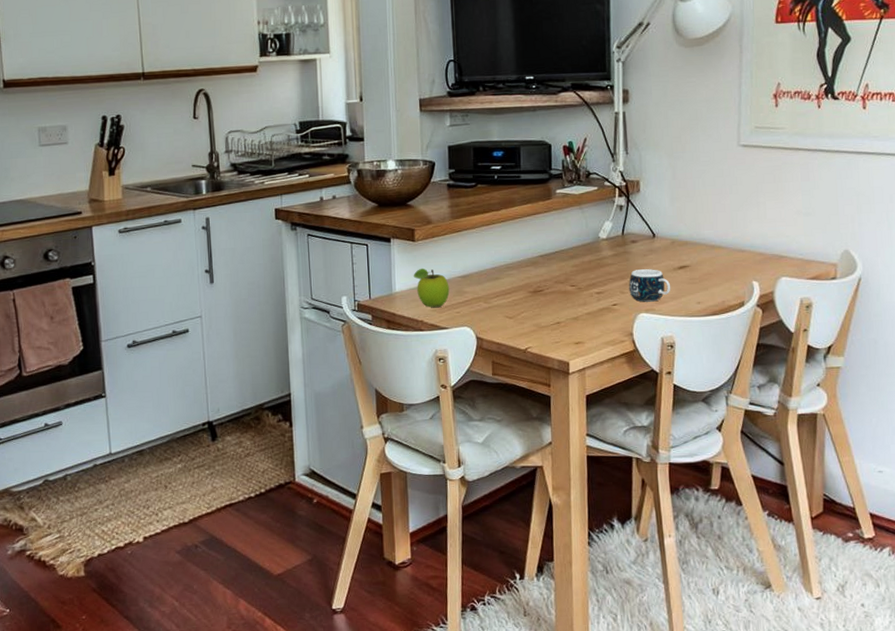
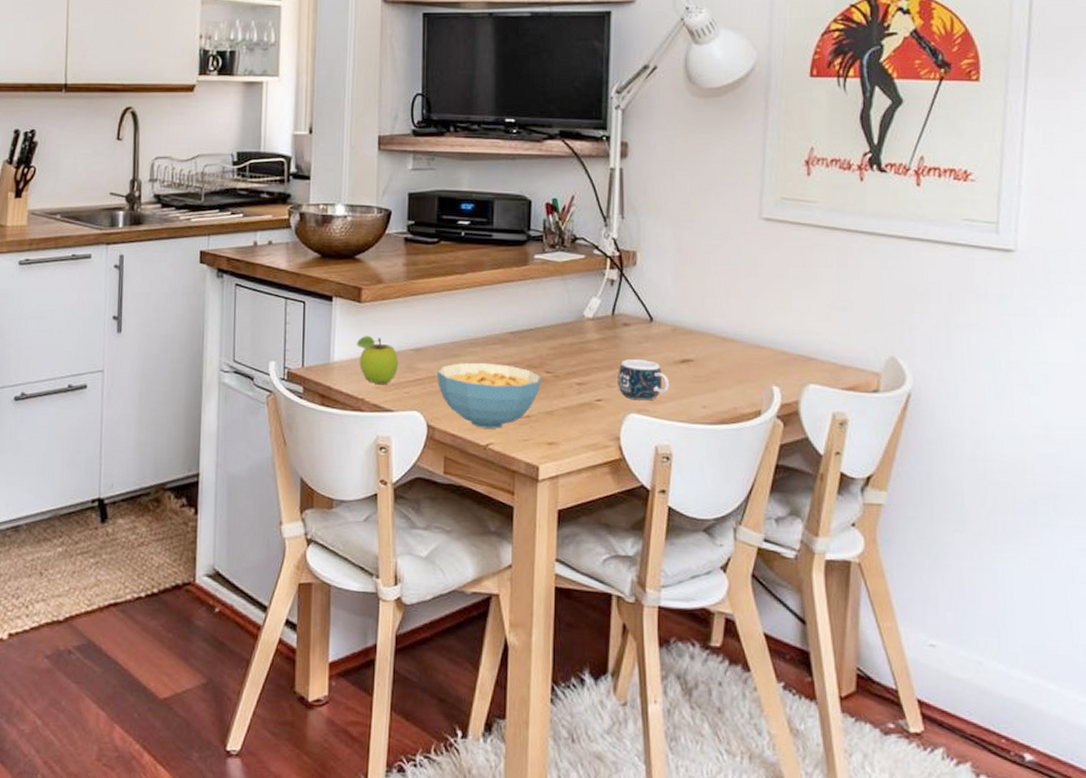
cereal bowl: none [481,282,568,336] -> present [436,362,541,429]

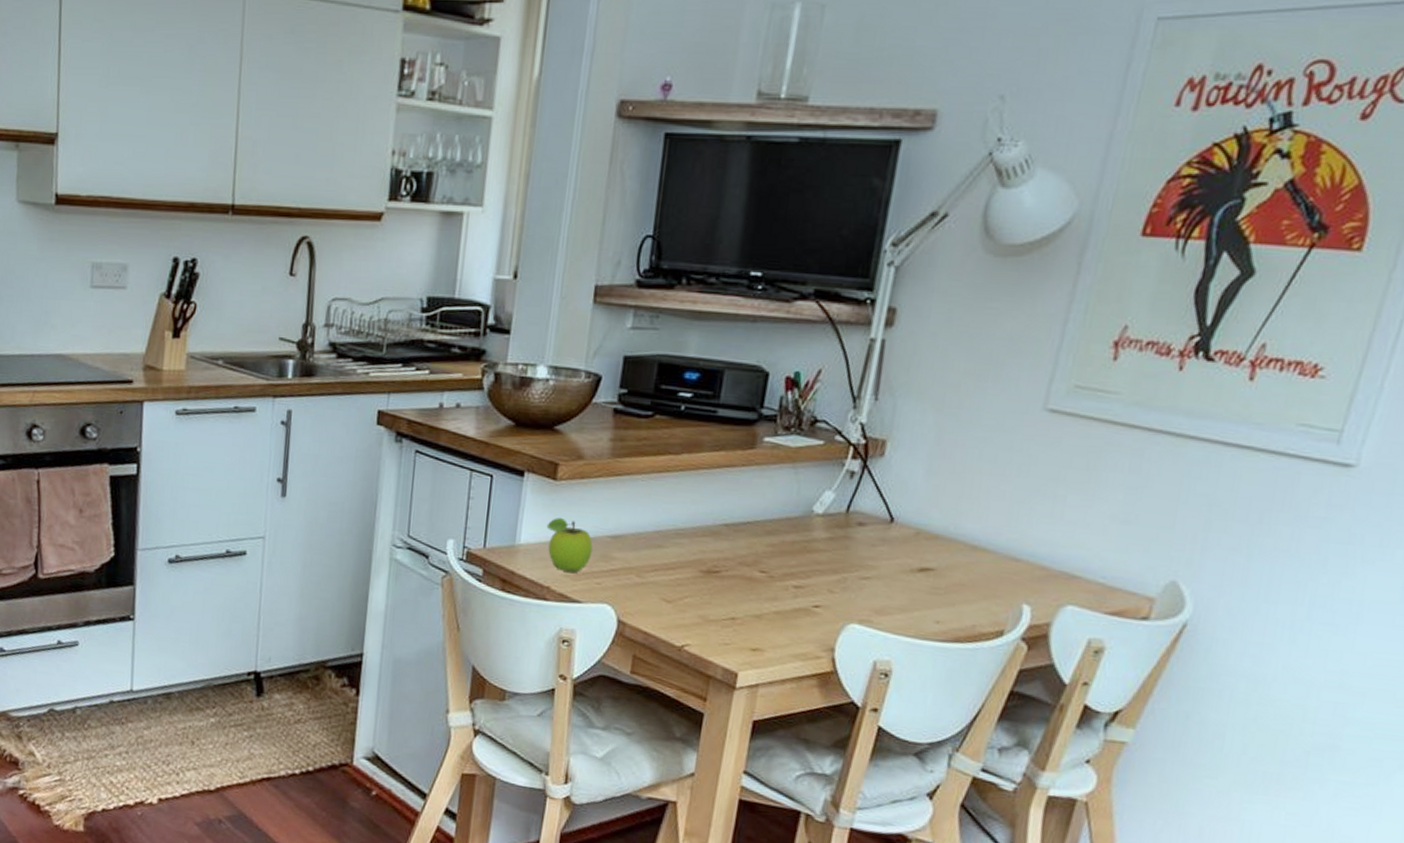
cereal bowl: present [436,362,541,429] -> none [634,554,754,629]
mug: present [617,359,670,401] -> none [840,563,902,611]

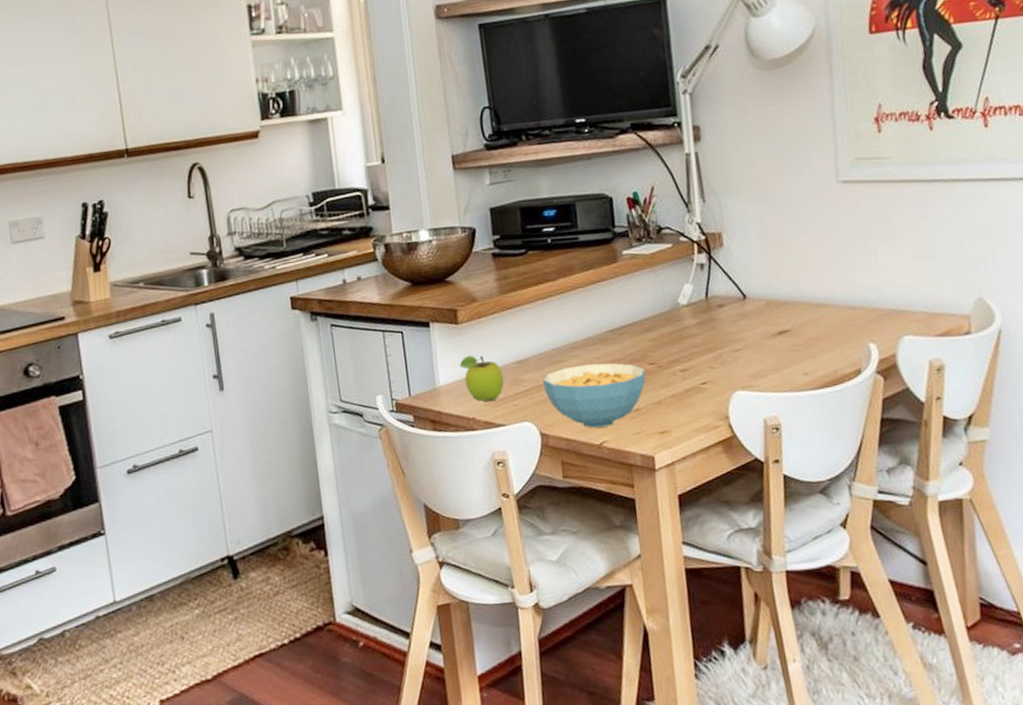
cereal bowl: none [634,554,754,629] -> present [542,362,646,428]

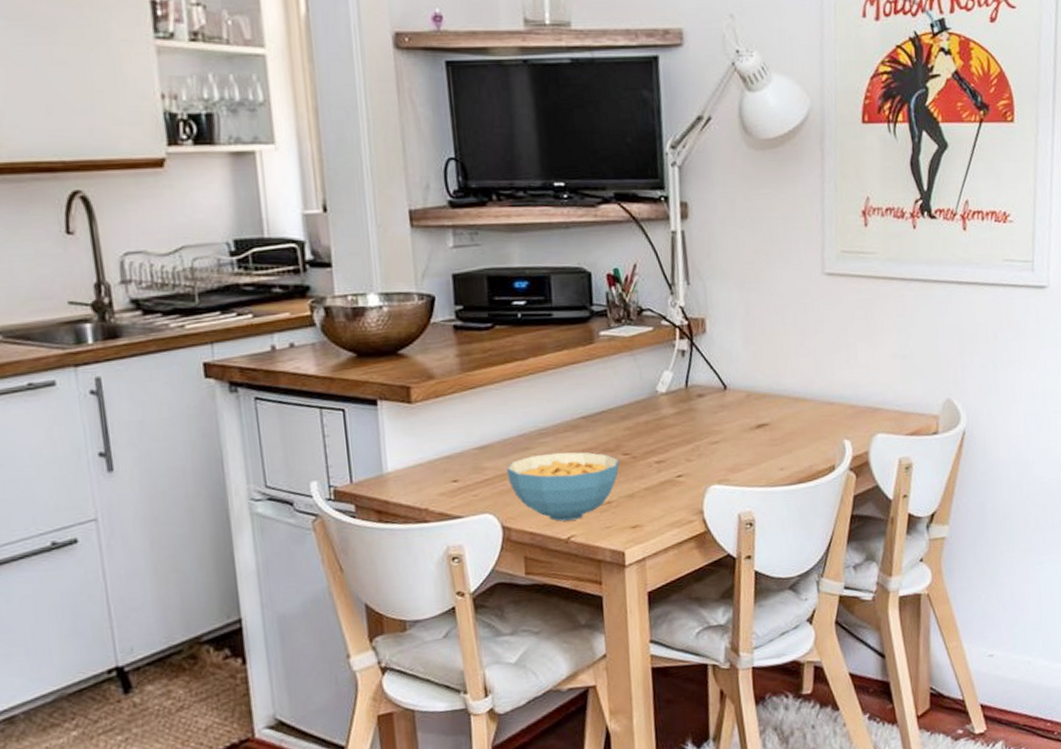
fruit: present [459,355,505,402] -> none [411,438,463,491]

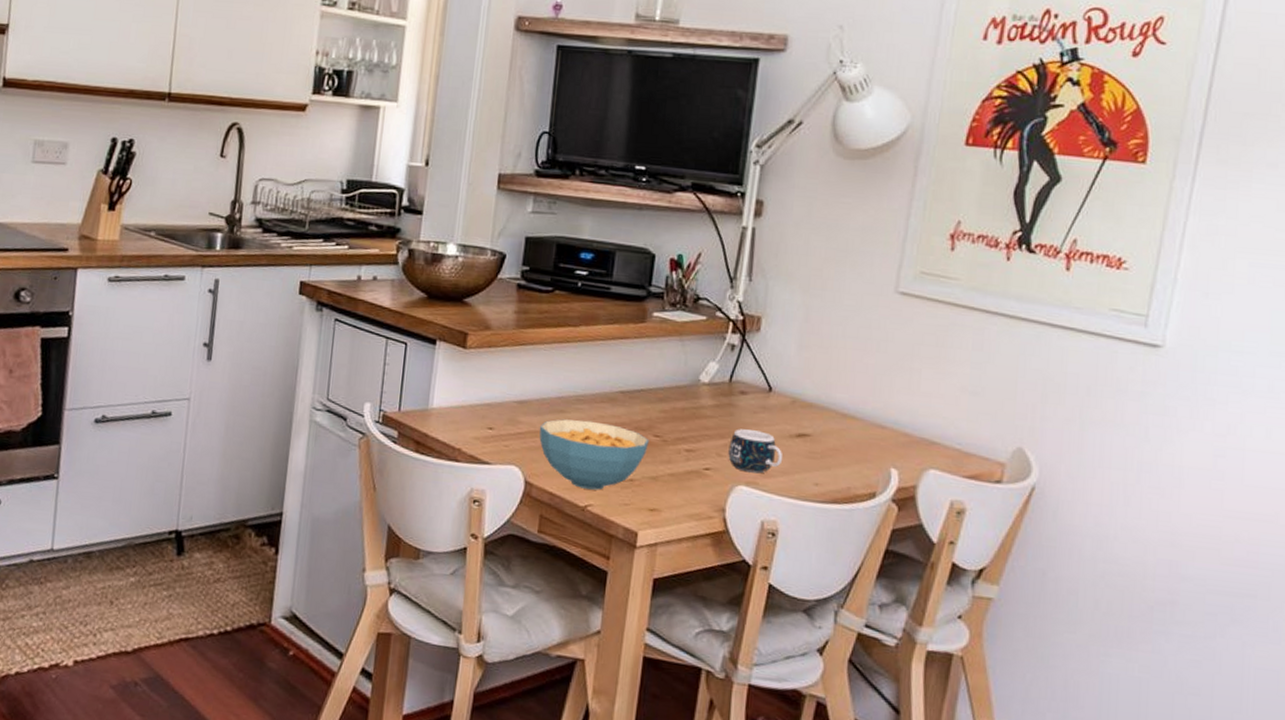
mug: none [696,429,748,471] -> present [728,429,783,474]

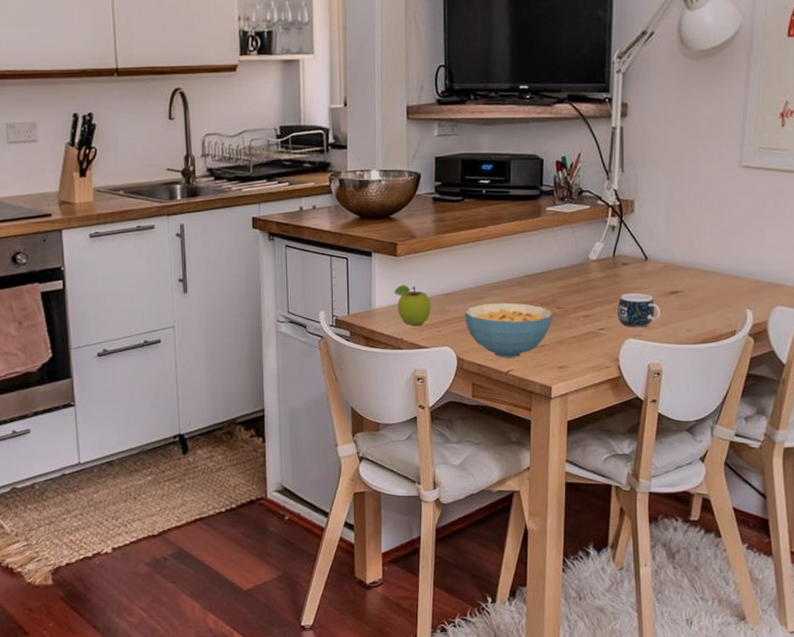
fruit: none [457,383,501,435] -> present [394,284,431,325]

